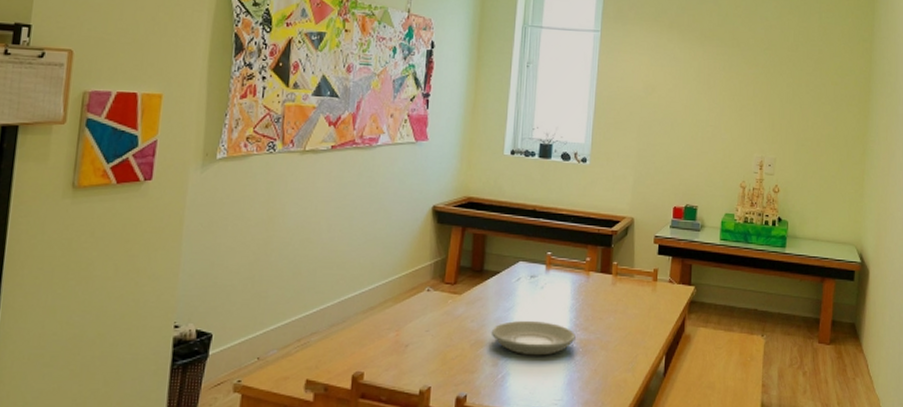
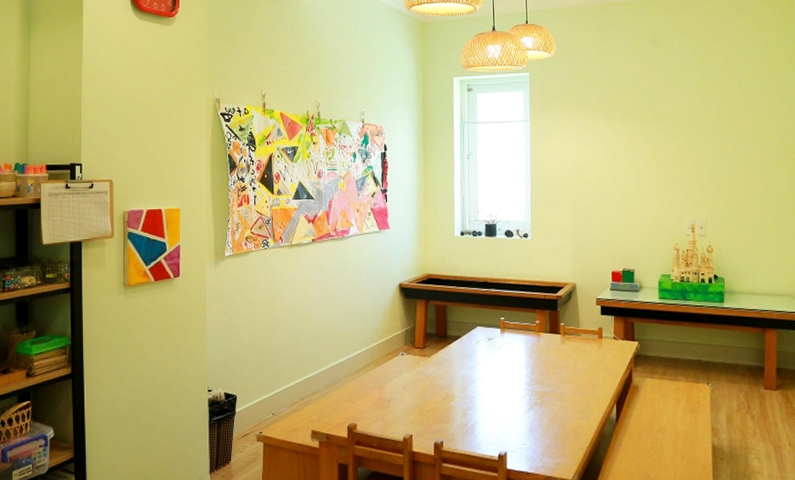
plate: present [491,320,576,356] -> none [458,376,533,407]

